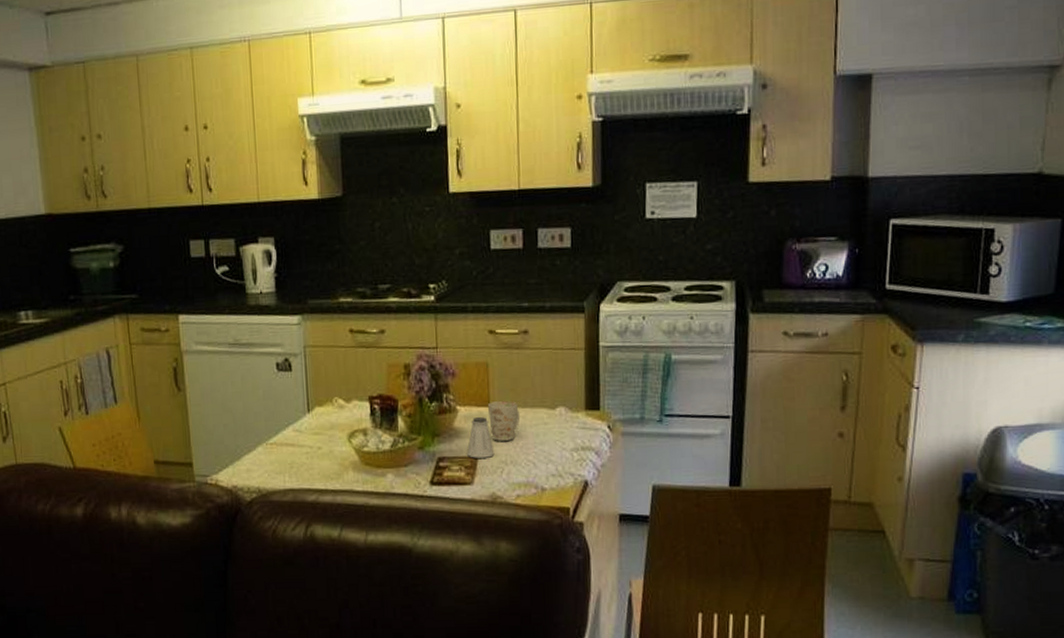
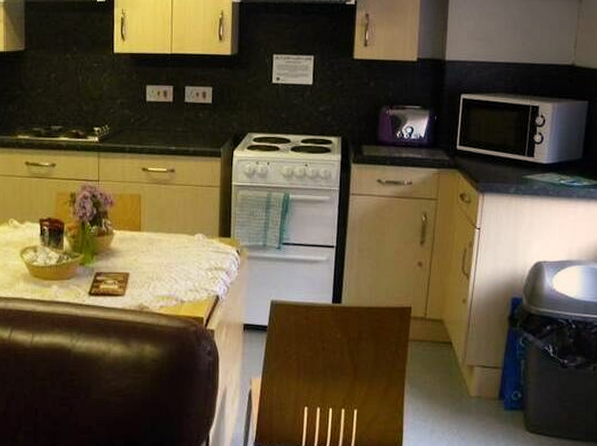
saltshaker: present [466,417,495,458] -> none [120,240,143,274]
mug: present [487,401,521,441] -> none [138,227,166,260]

